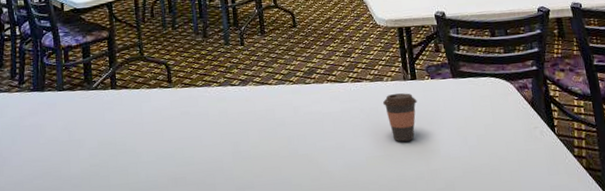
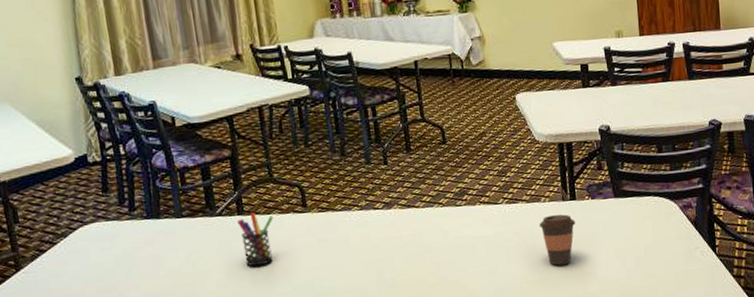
pen holder: none [110,86,142,137] -> present [237,211,274,267]

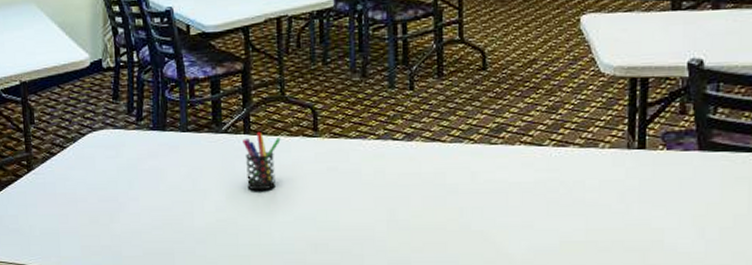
coffee cup: present [539,214,576,266] -> none [592,165,642,227]

